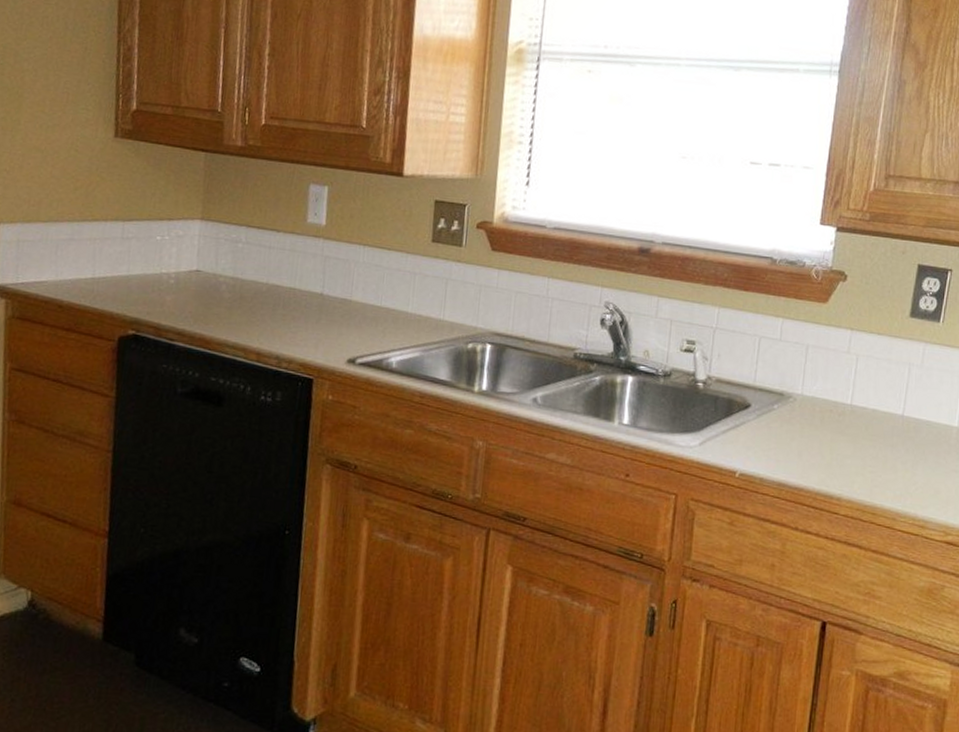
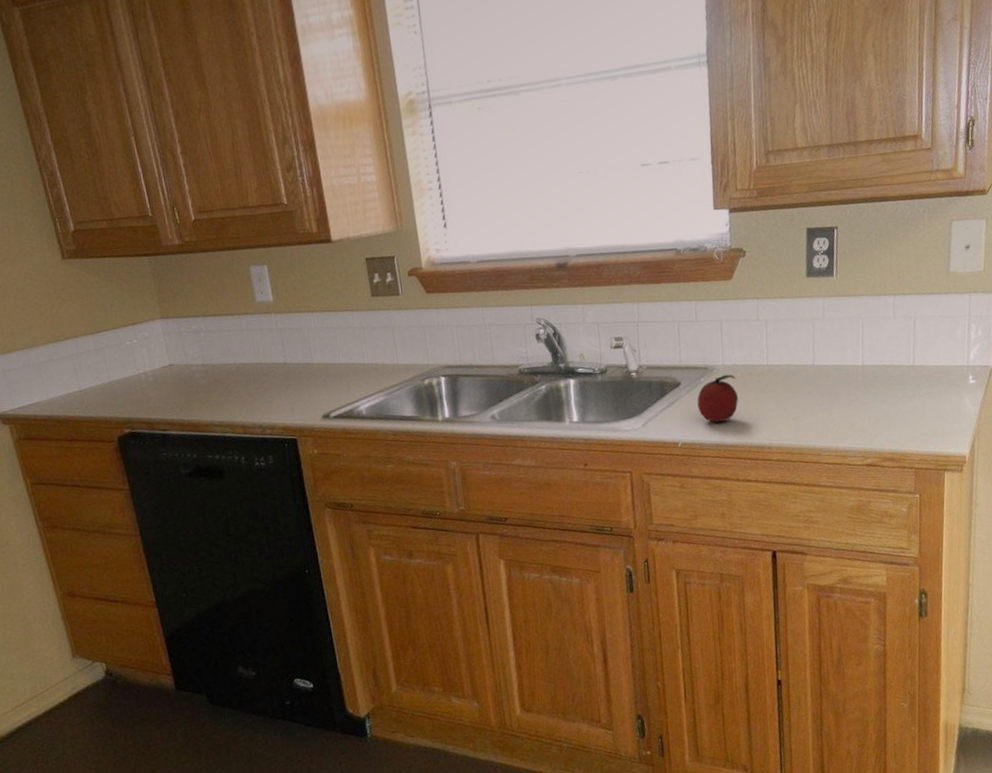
fruit: none [765,405,813,459] -> present [697,374,739,423]

